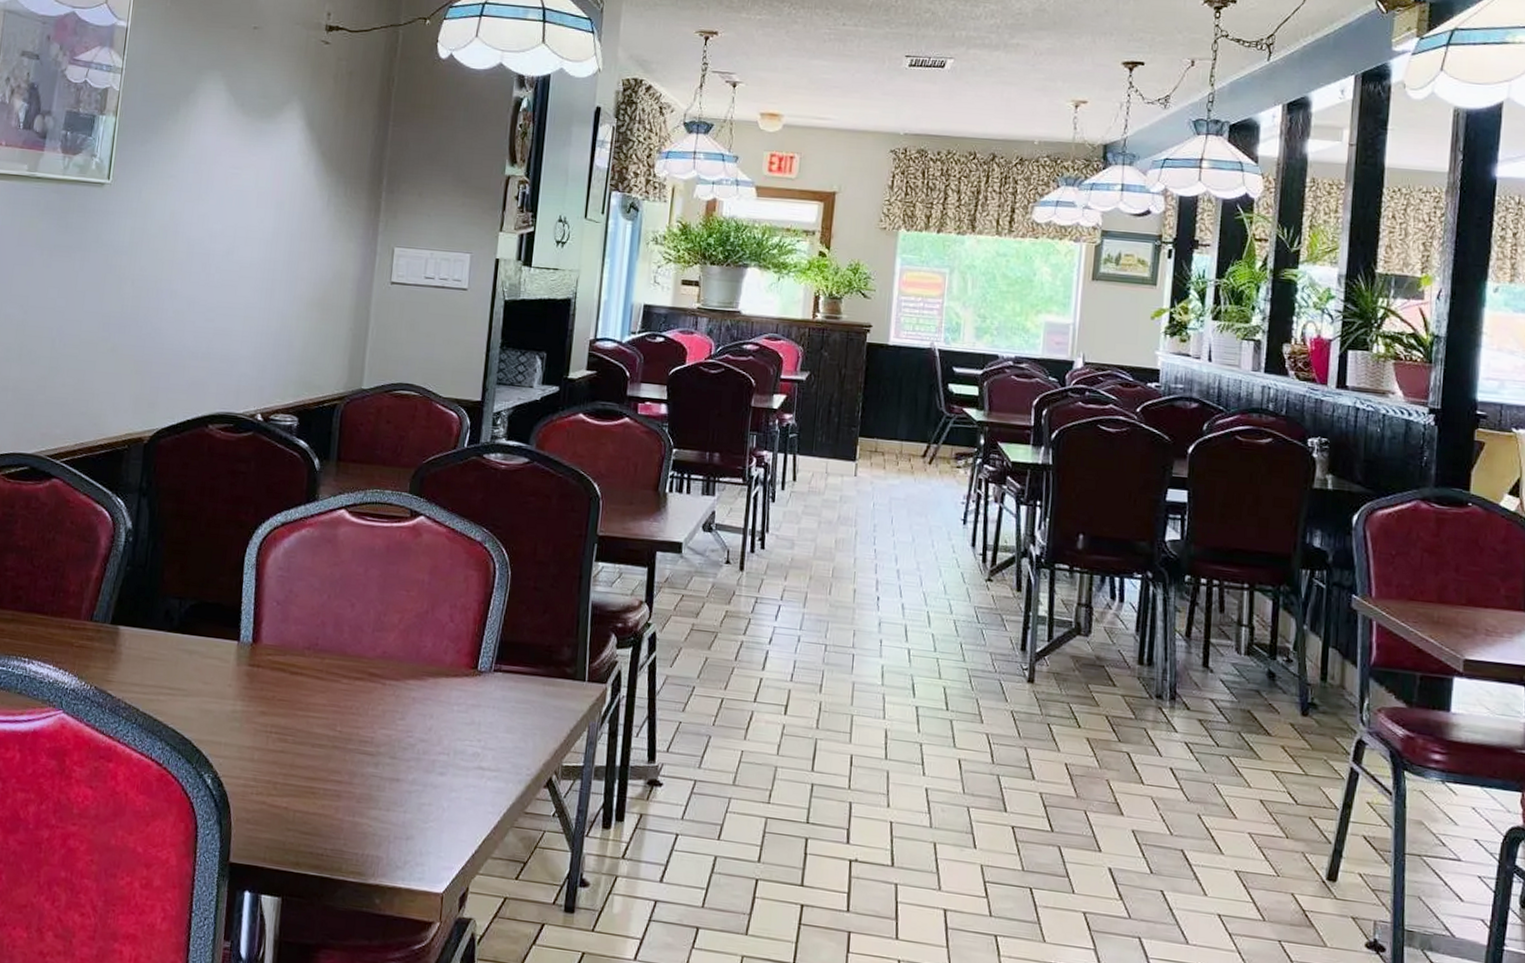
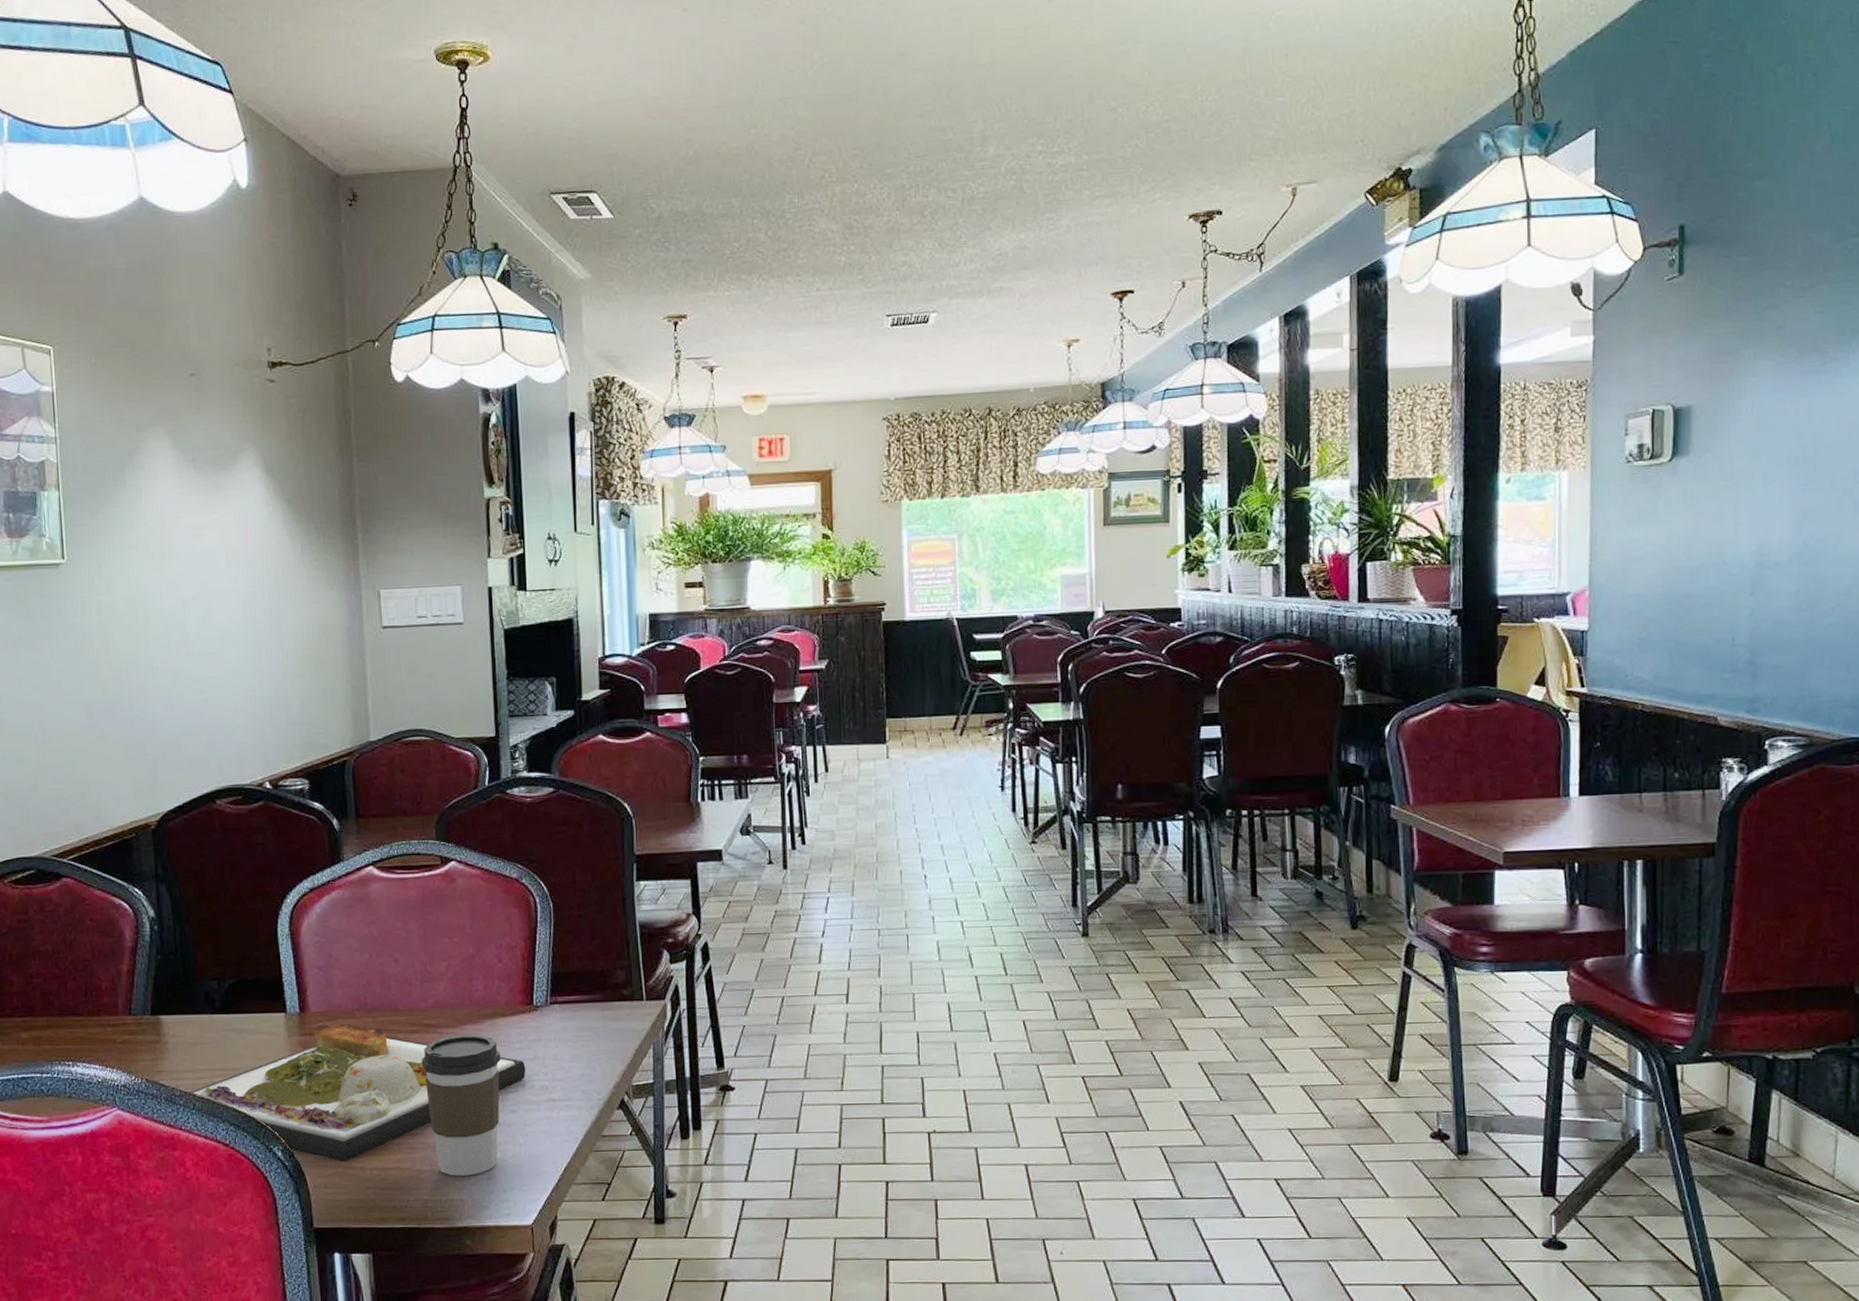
dinner plate: none [132,658,461,800] -> present [188,1023,526,1162]
coffee cup: none [359,688,439,833] -> present [421,1034,501,1176]

